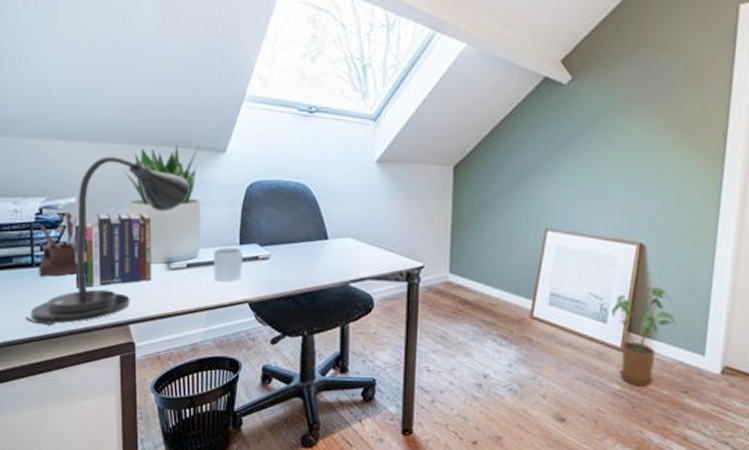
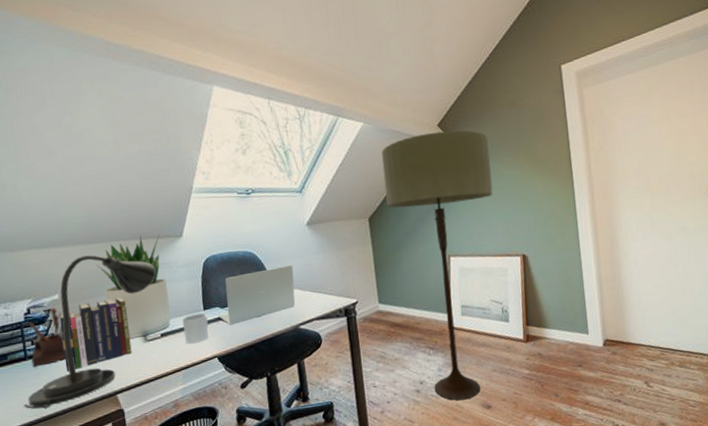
laptop: none [255,208,352,268] -> present [217,265,295,325]
floor lamp: none [479,69,624,406] -> present [381,130,493,400]
house plant: present [611,286,677,387] -> none [511,285,563,368]

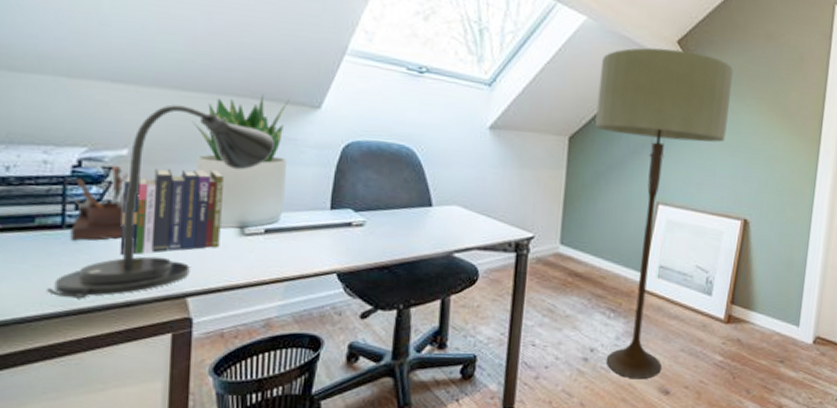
mug: present [182,313,209,345] -> none [296,212,333,251]
laptop: present [217,265,295,325] -> none [347,173,460,236]

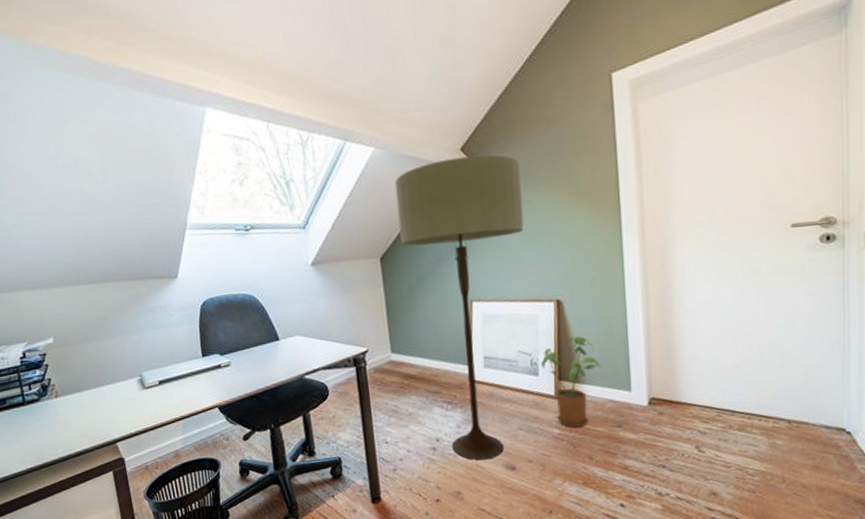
desk lamp: present [47,104,275,299] -> none [25,296,152,455]
desk organizer: present [70,165,128,241] -> none [25,351,64,413]
books: present [120,168,223,256] -> none [55,341,130,419]
planter: present [192,94,290,229] -> none [90,275,168,386]
house plant: none [716,260,776,357] -> present [541,335,602,428]

